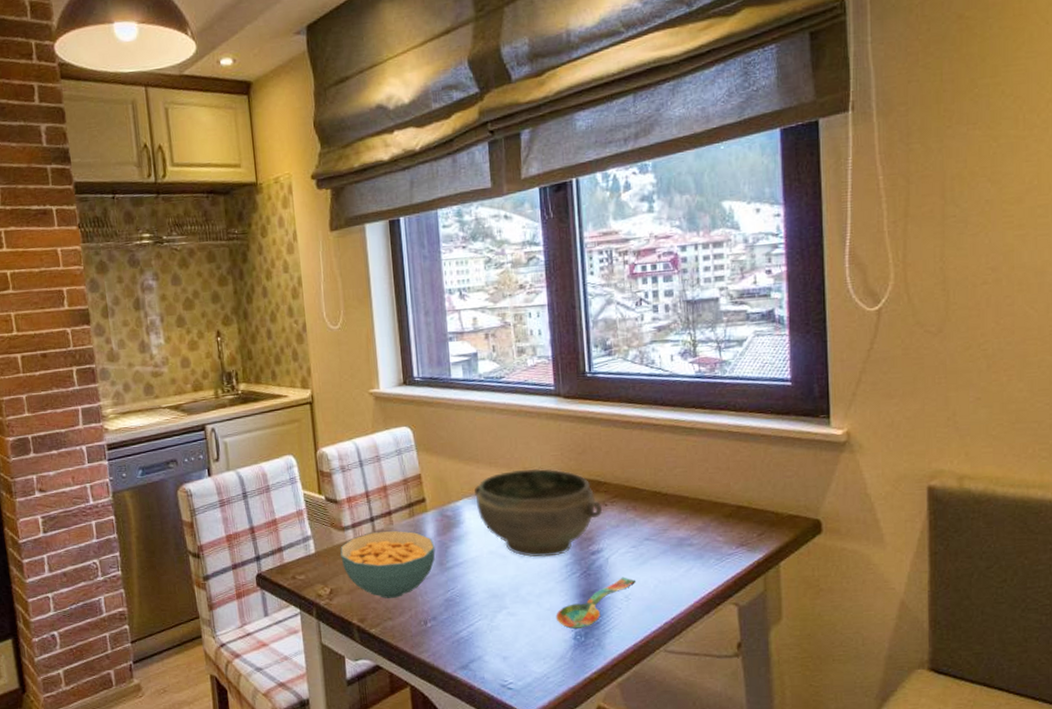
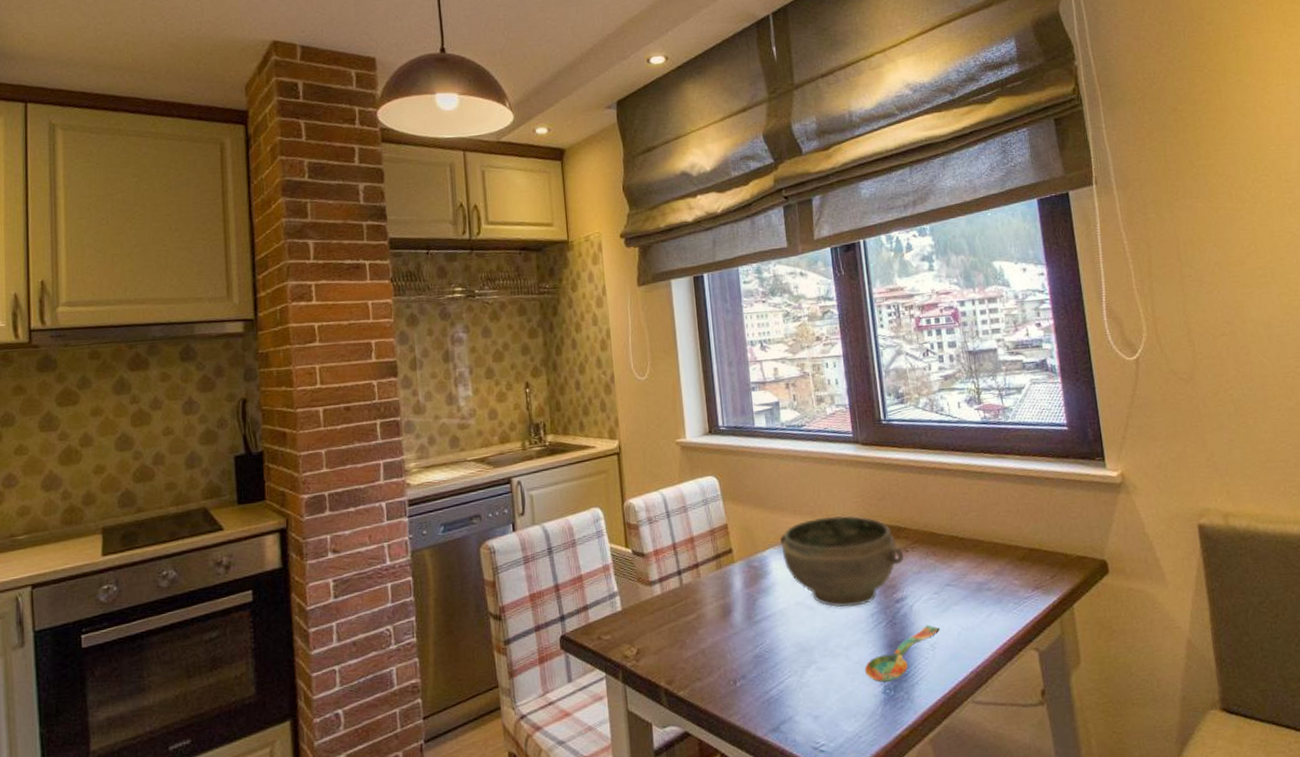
cereal bowl: present [340,530,436,599] -> none [647,583,744,657]

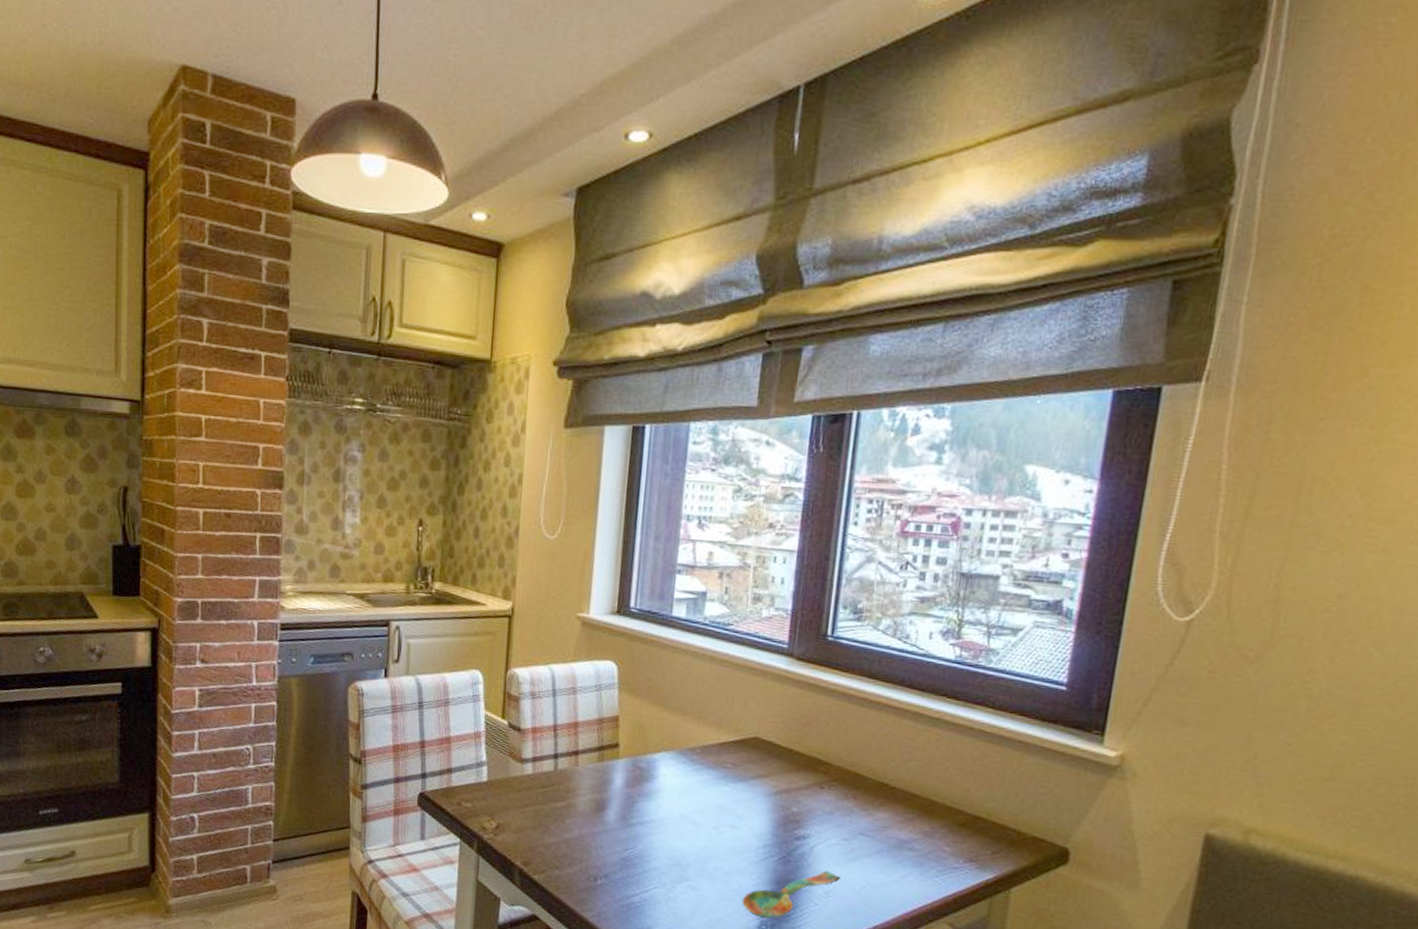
bowl: present [779,515,905,607] -> none [674,730,818,833]

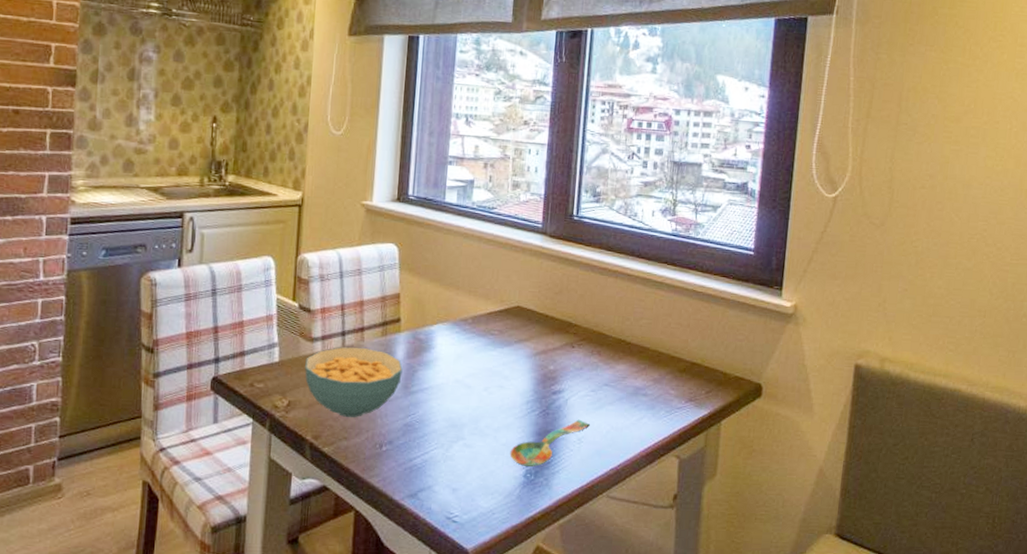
cereal bowl: none [514,770,621,847] -> present [305,347,403,417]

